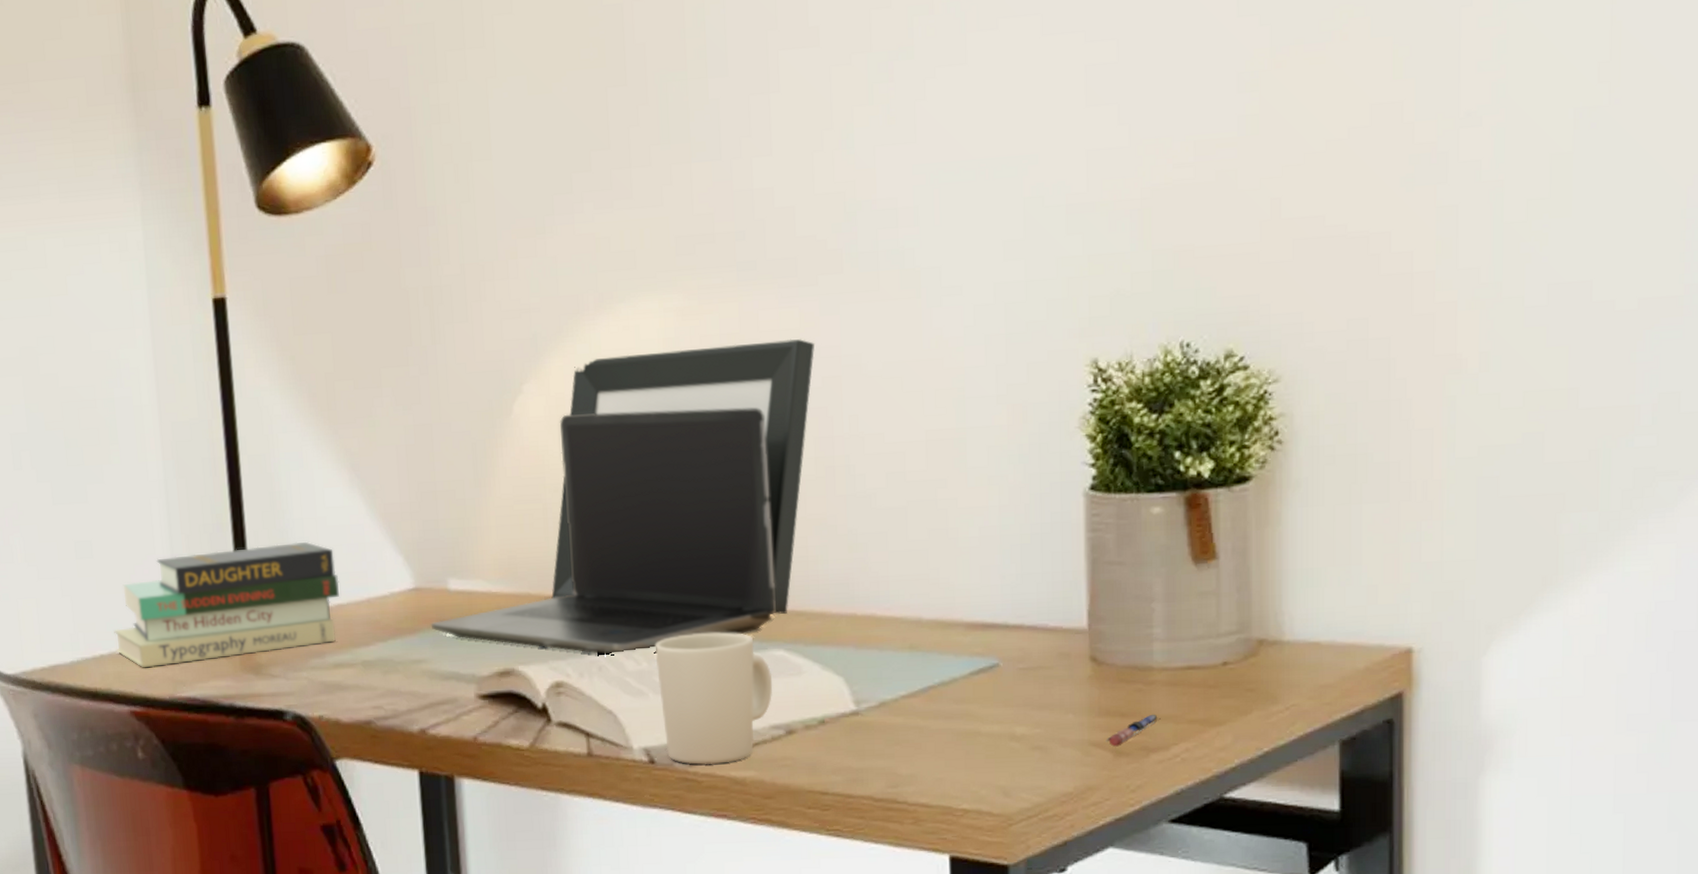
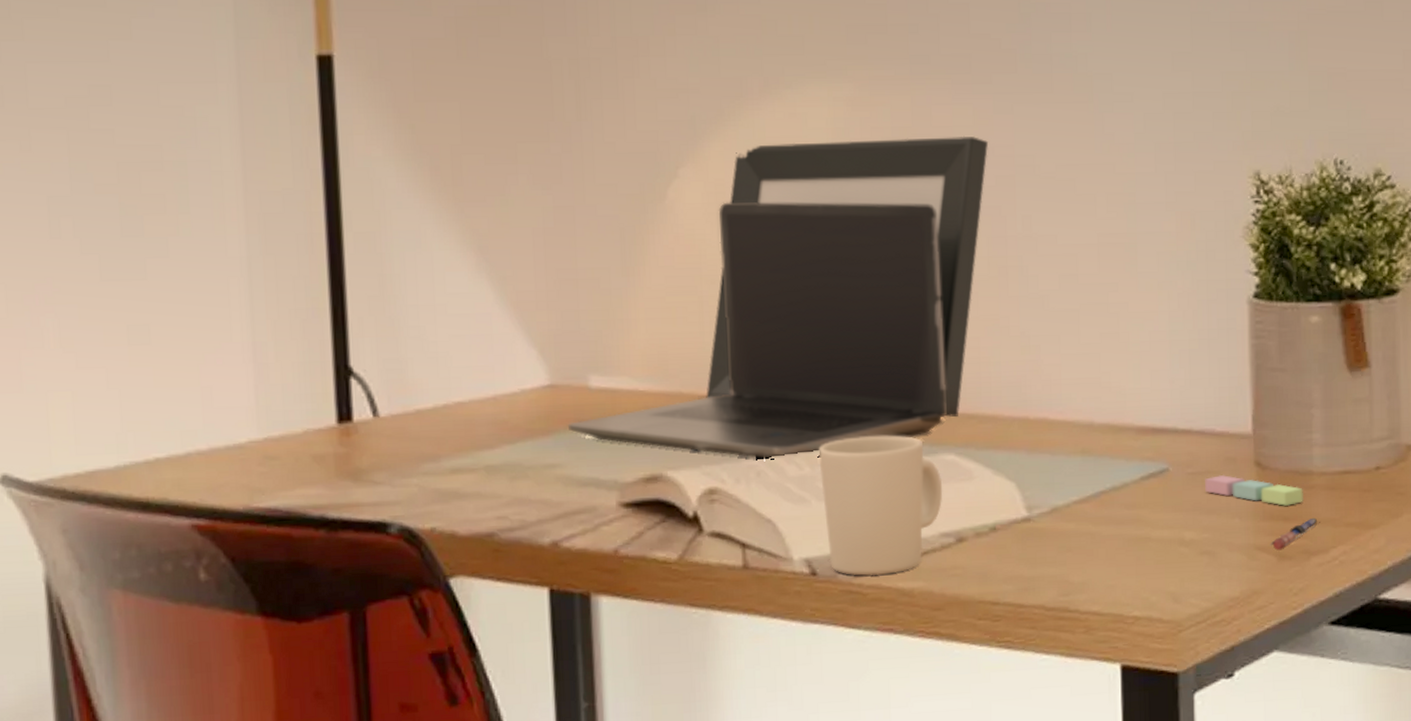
books: present [114,541,339,668] -> none [174,331,460,474]
sticky notes: none [1037,669,1142,702] -> present [1205,474,1303,506]

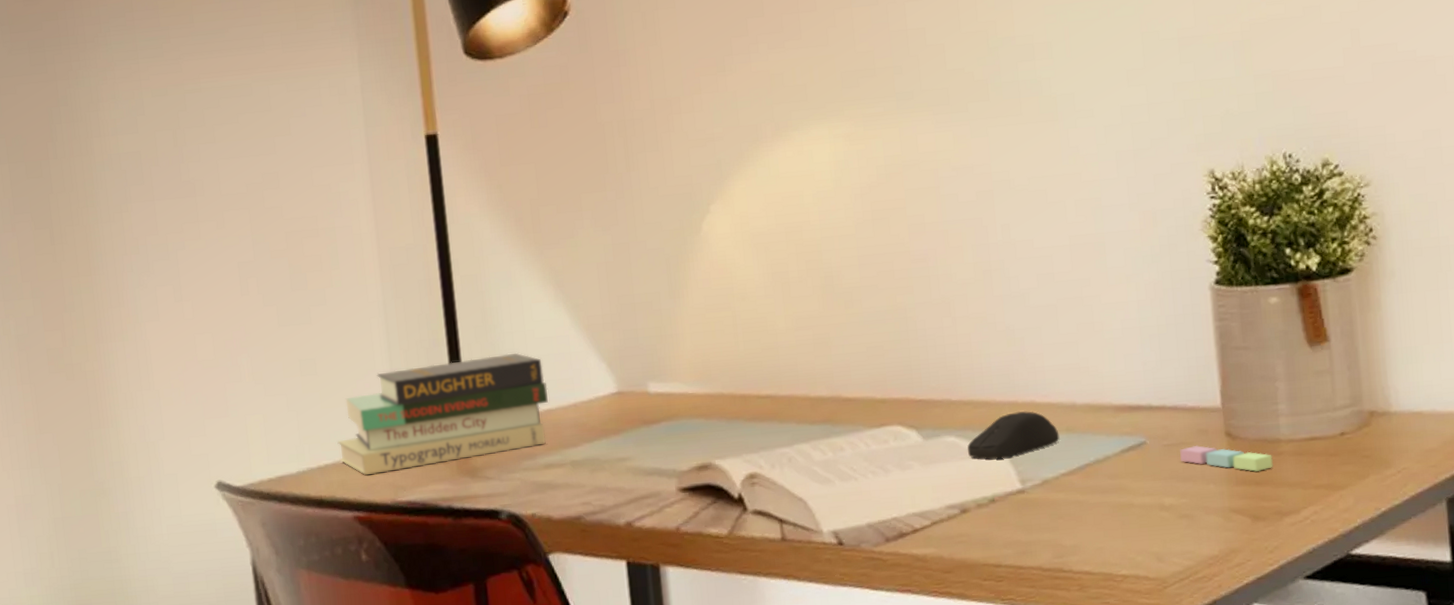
books: none [174,331,460,474] -> present [337,352,548,476]
laptop computer: present [567,202,947,460] -> none [633,220,946,447]
picture frame: present [706,135,989,418] -> none [743,159,969,404]
mug: present [818,435,943,576] -> none [838,422,947,545]
computer mouse: none [968,428,1074,483] -> present [967,410,1060,460]
pen: present [1270,517,1320,551] -> none [1244,481,1290,513]

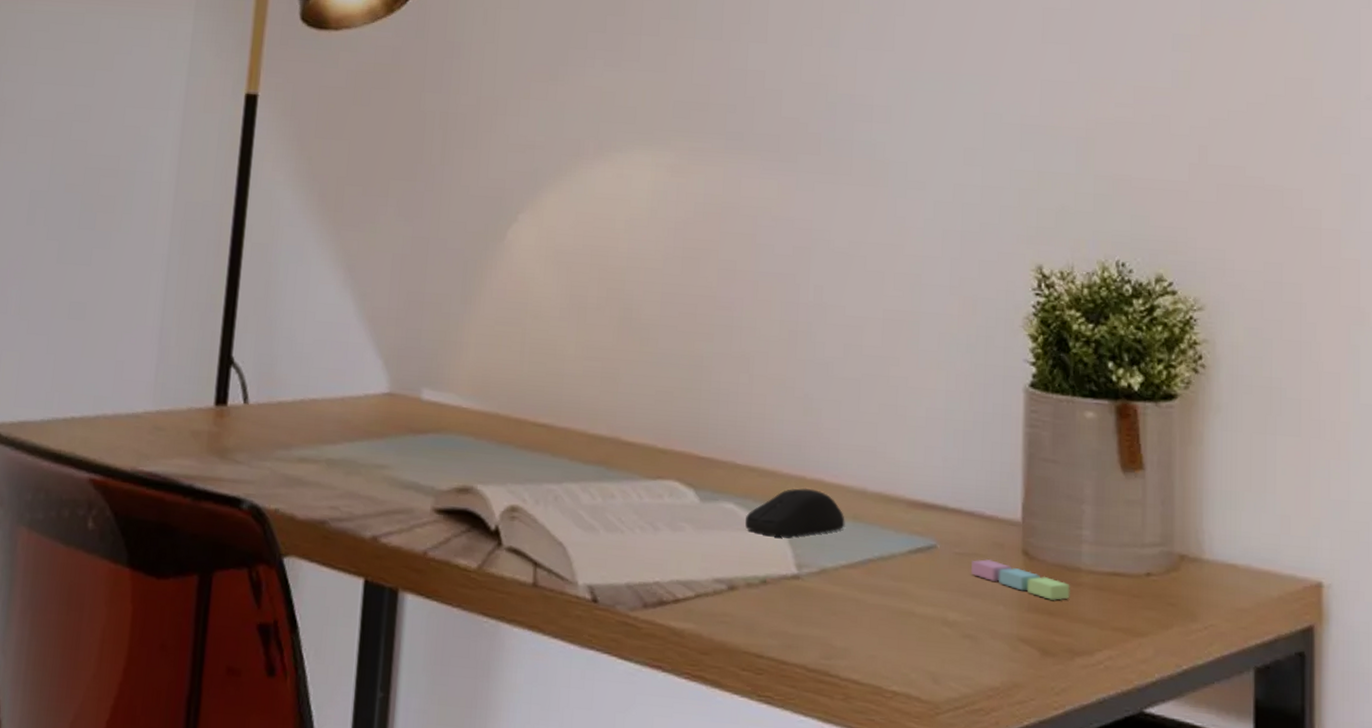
books: present [337,352,548,476] -> none [87,329,318,437]

